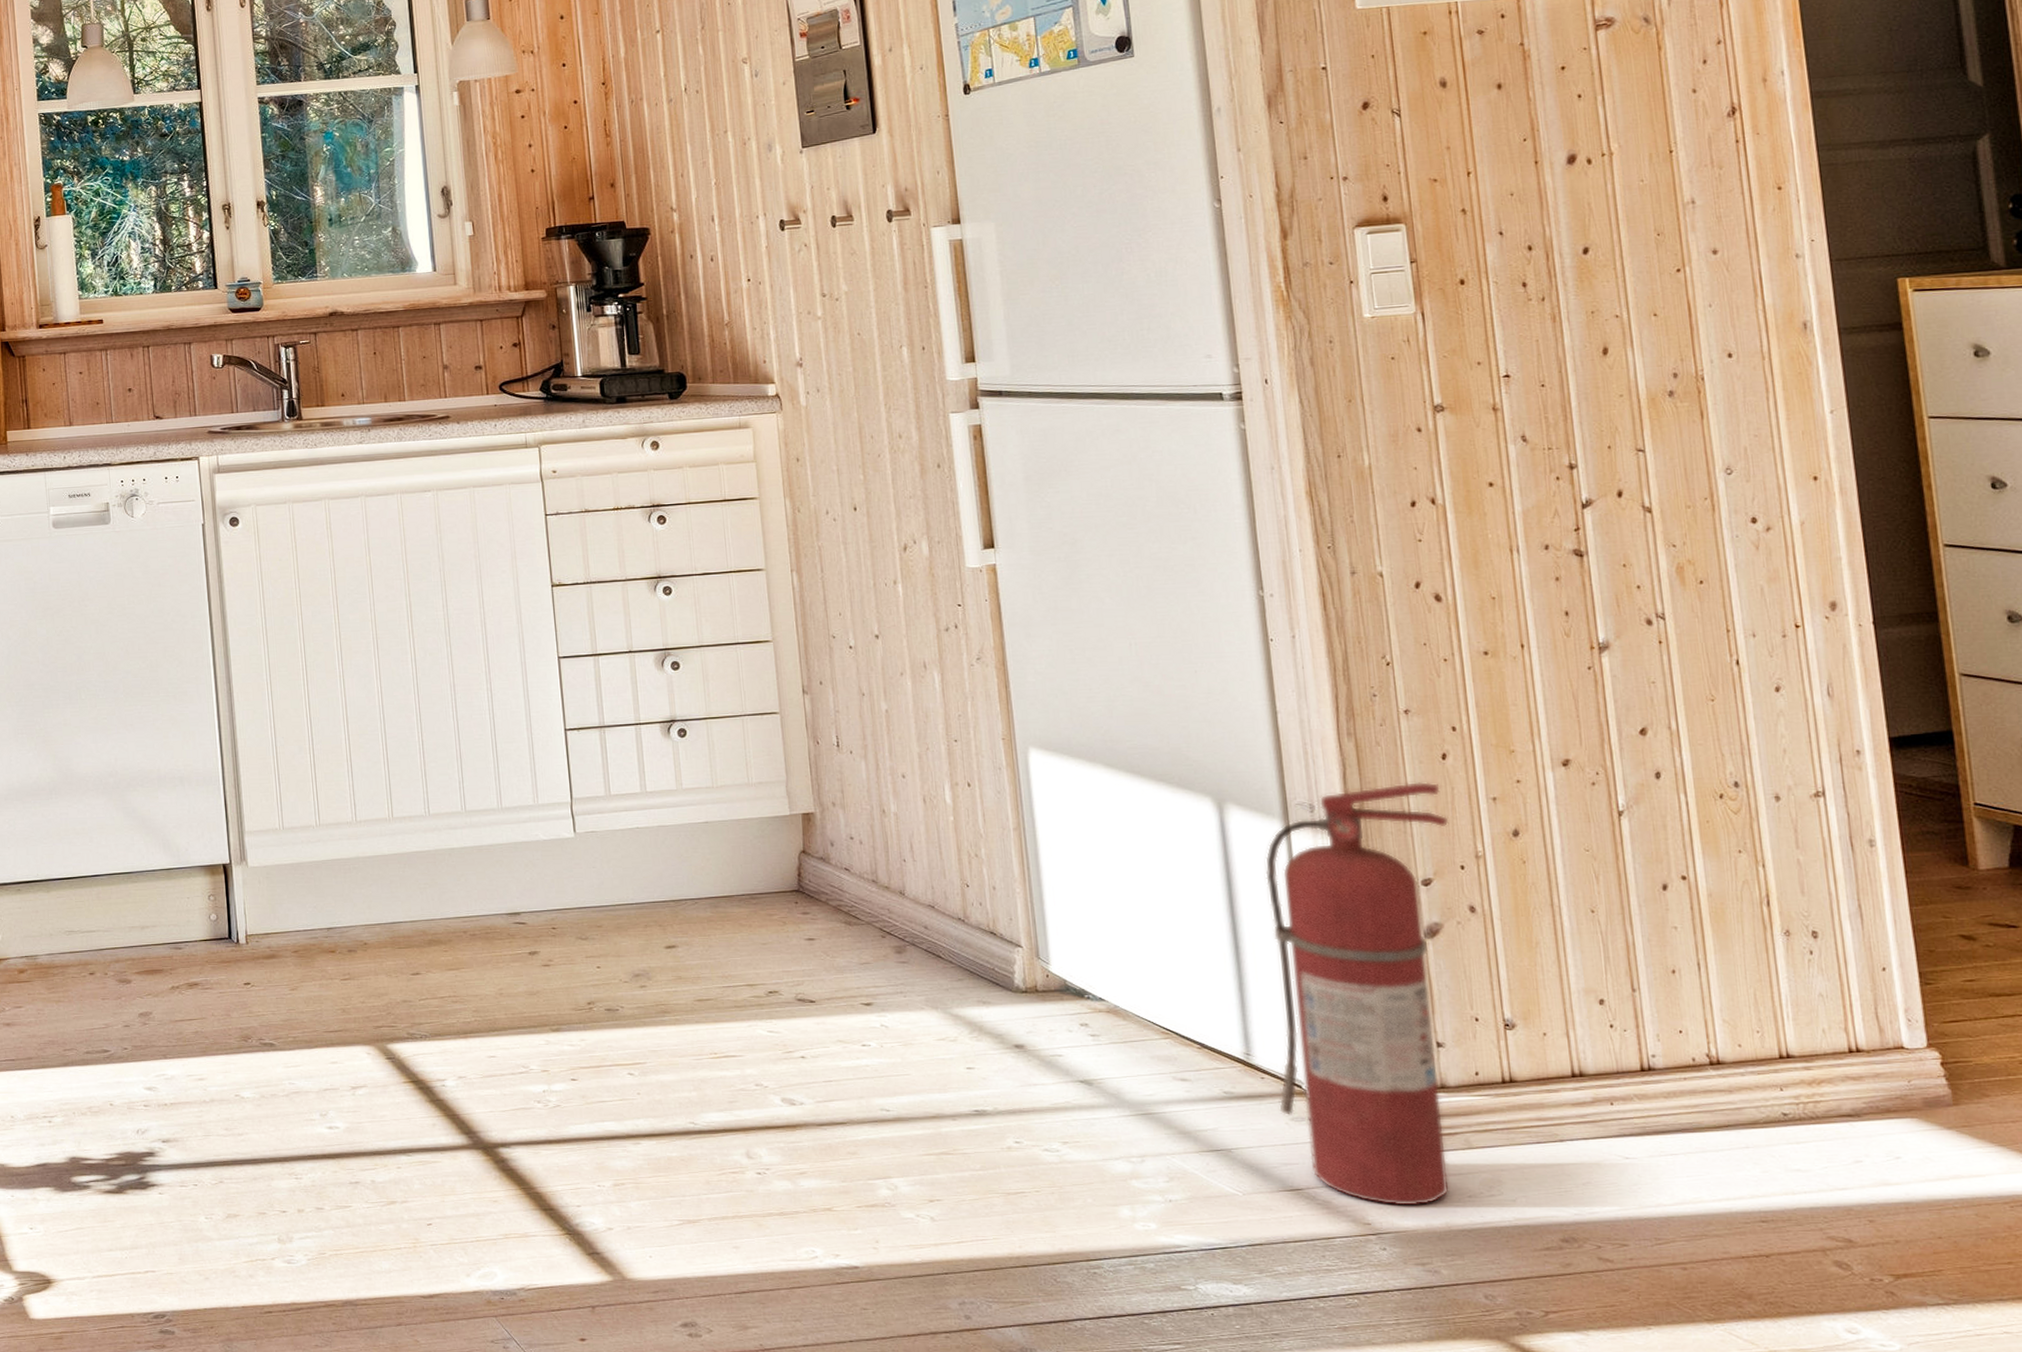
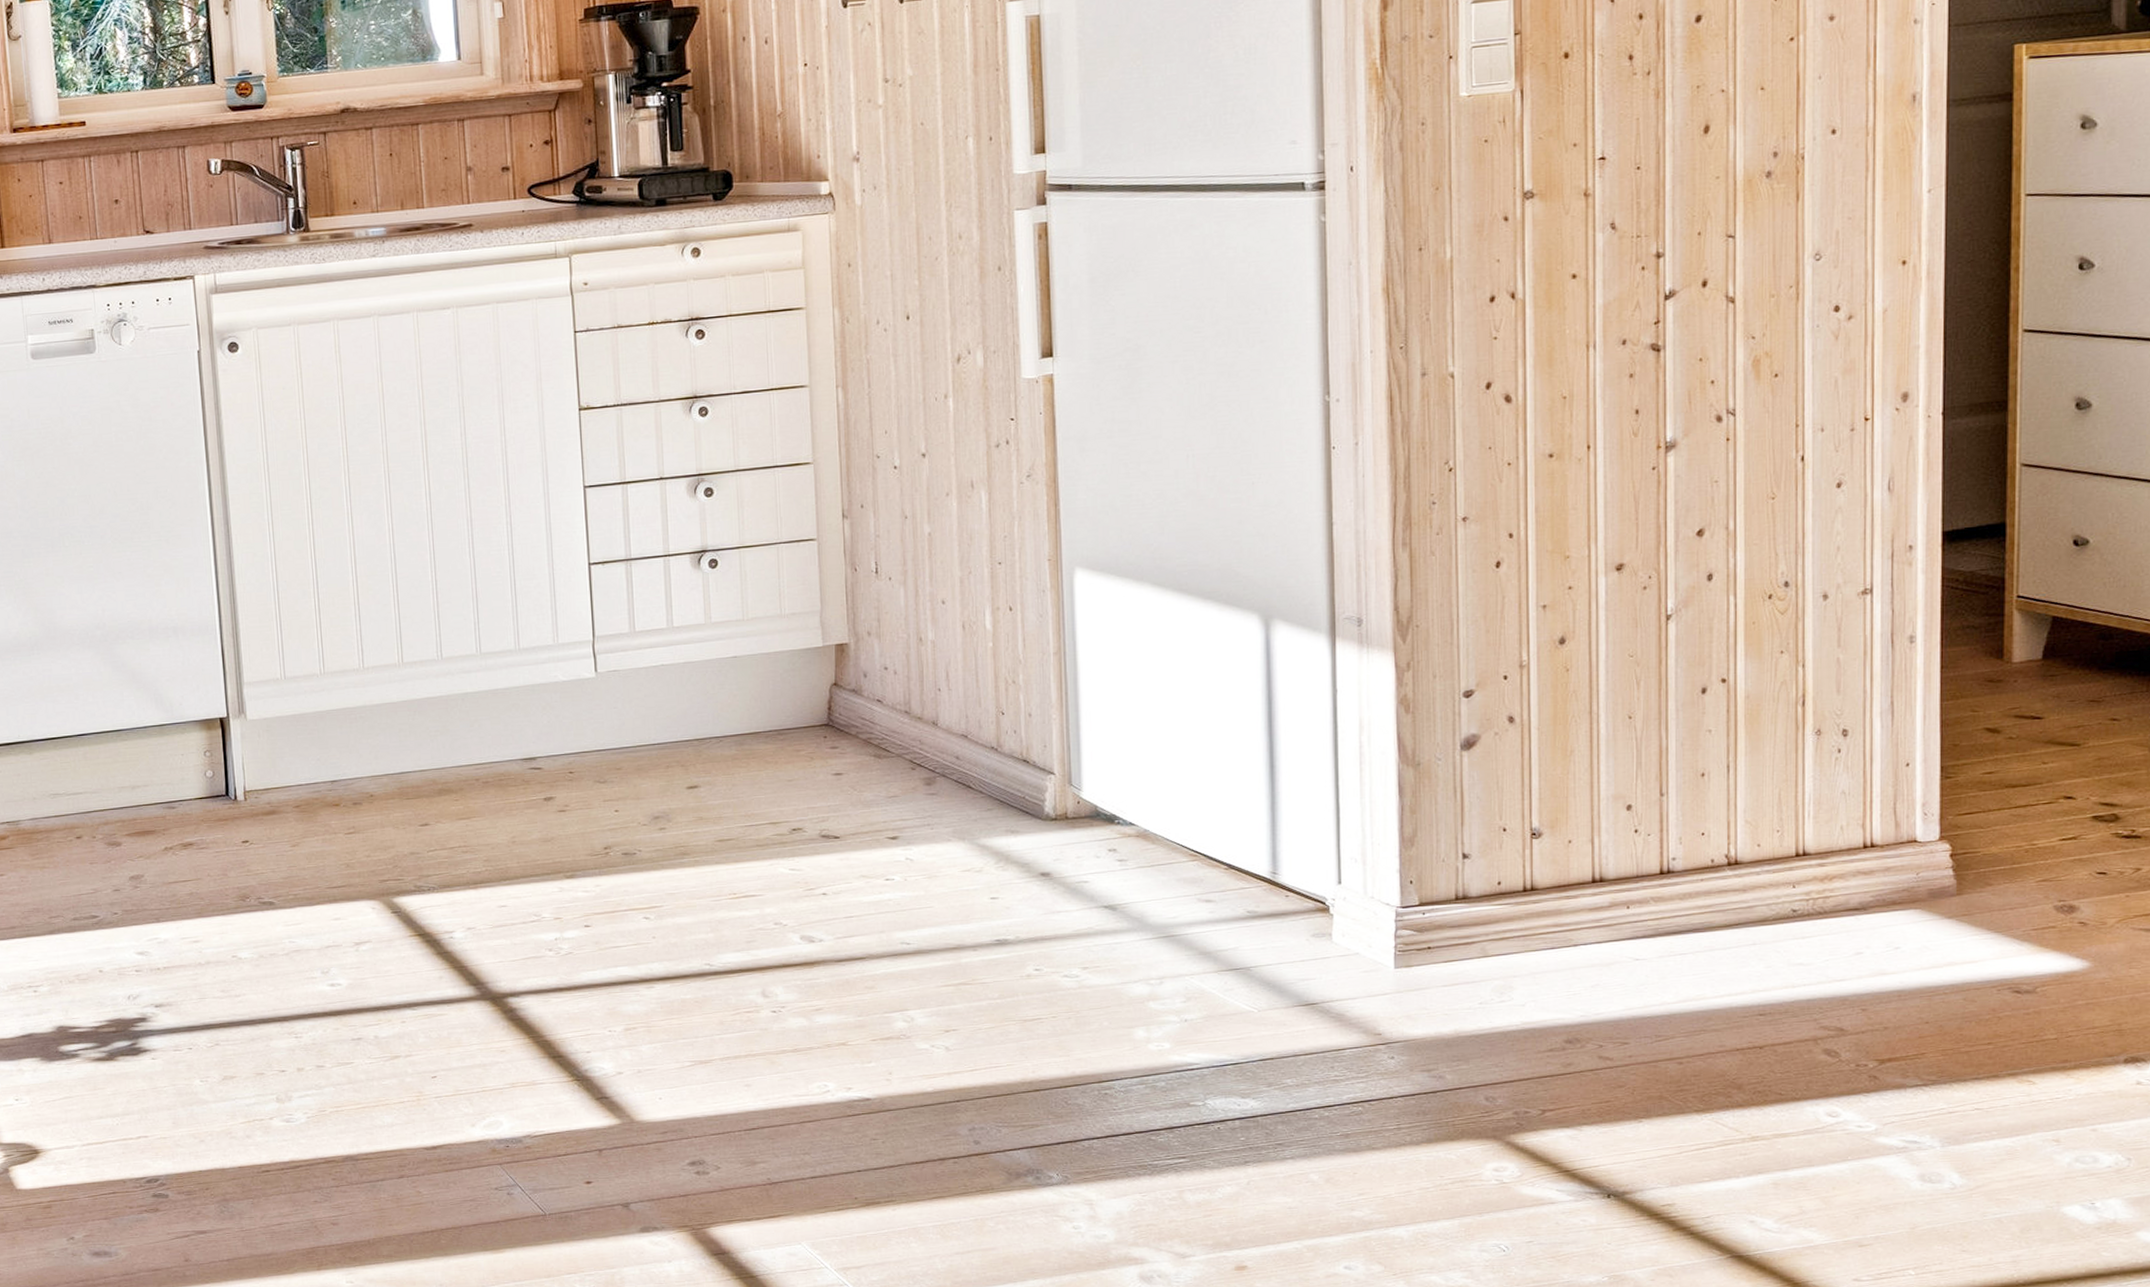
fire extinguisher: present [1264,781,1450,1206] -> none [1301,590,1497,1016]

